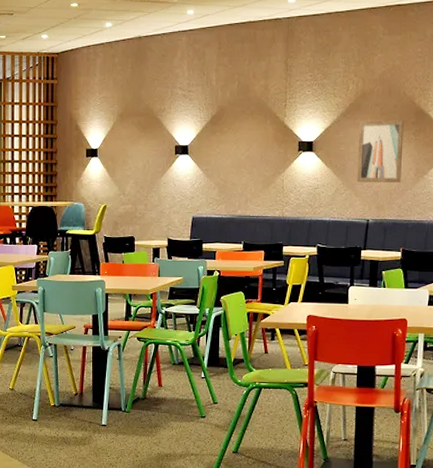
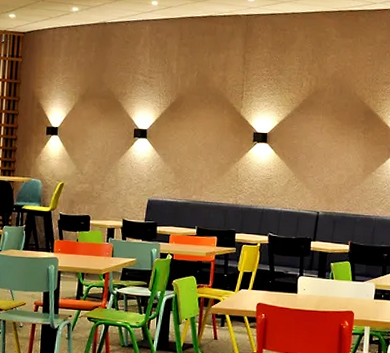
wall art: present [356,120,404,182] -> none [308,117,354,178]

